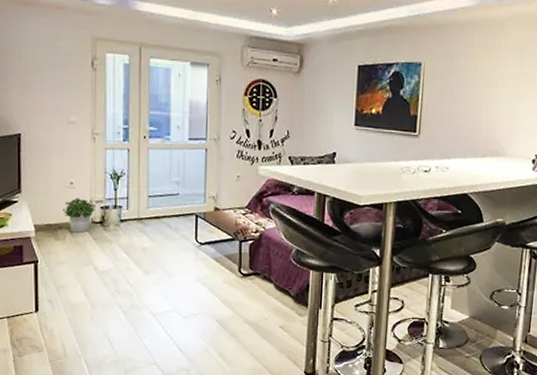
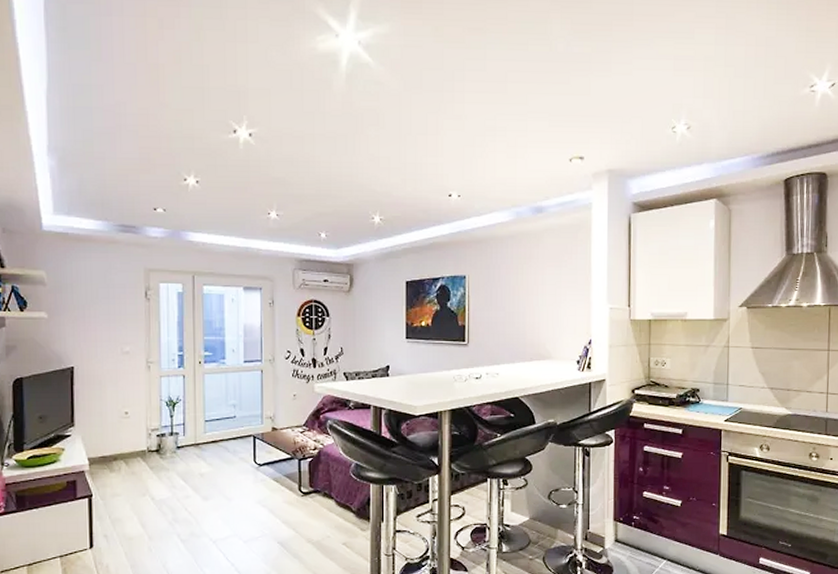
potted plant: present [62,198,95,233] -> none [117,427,151,463]

